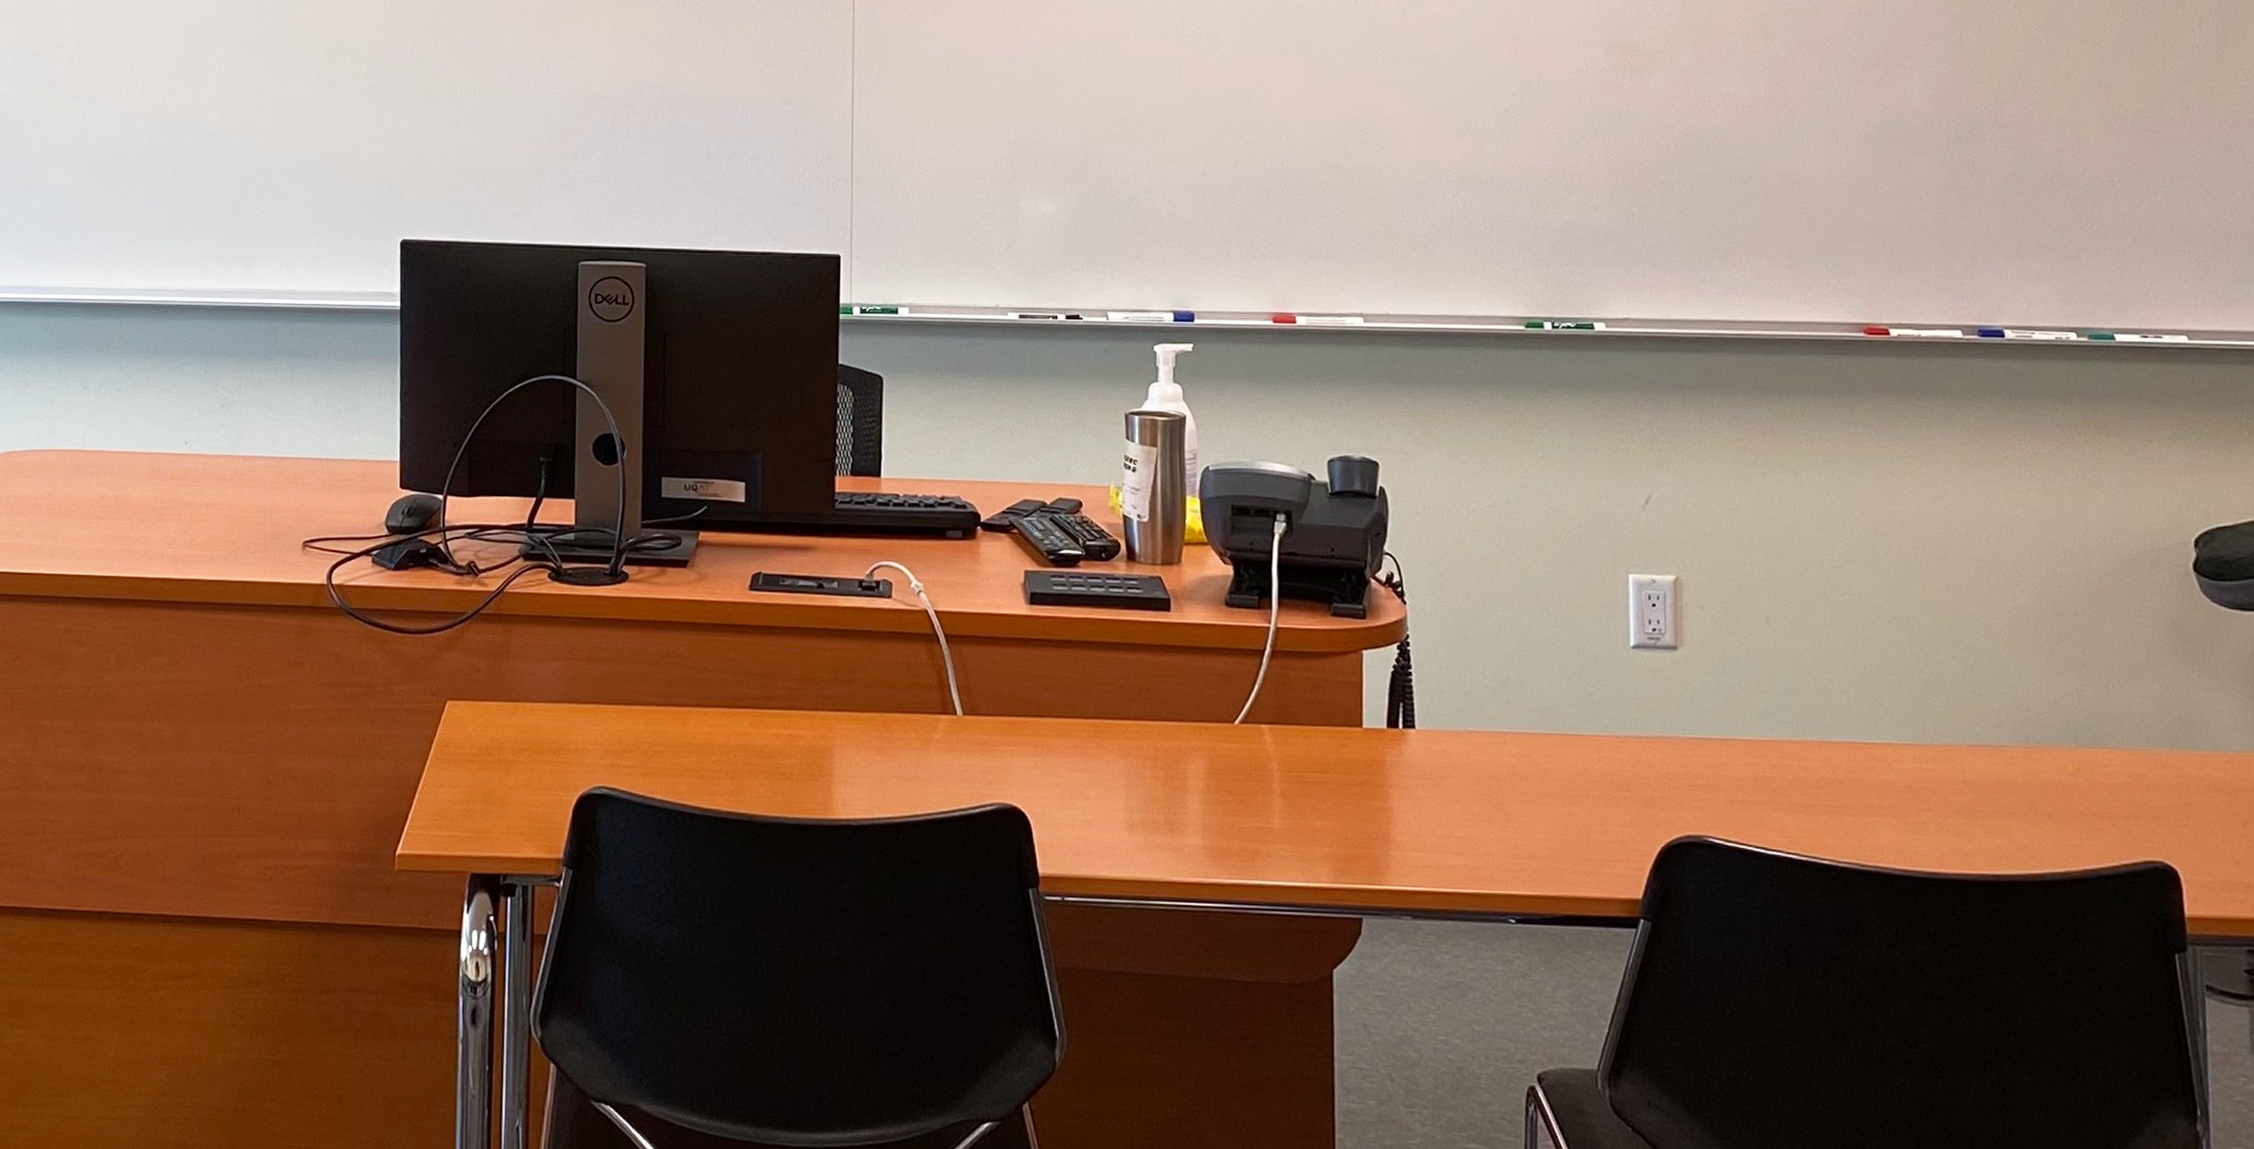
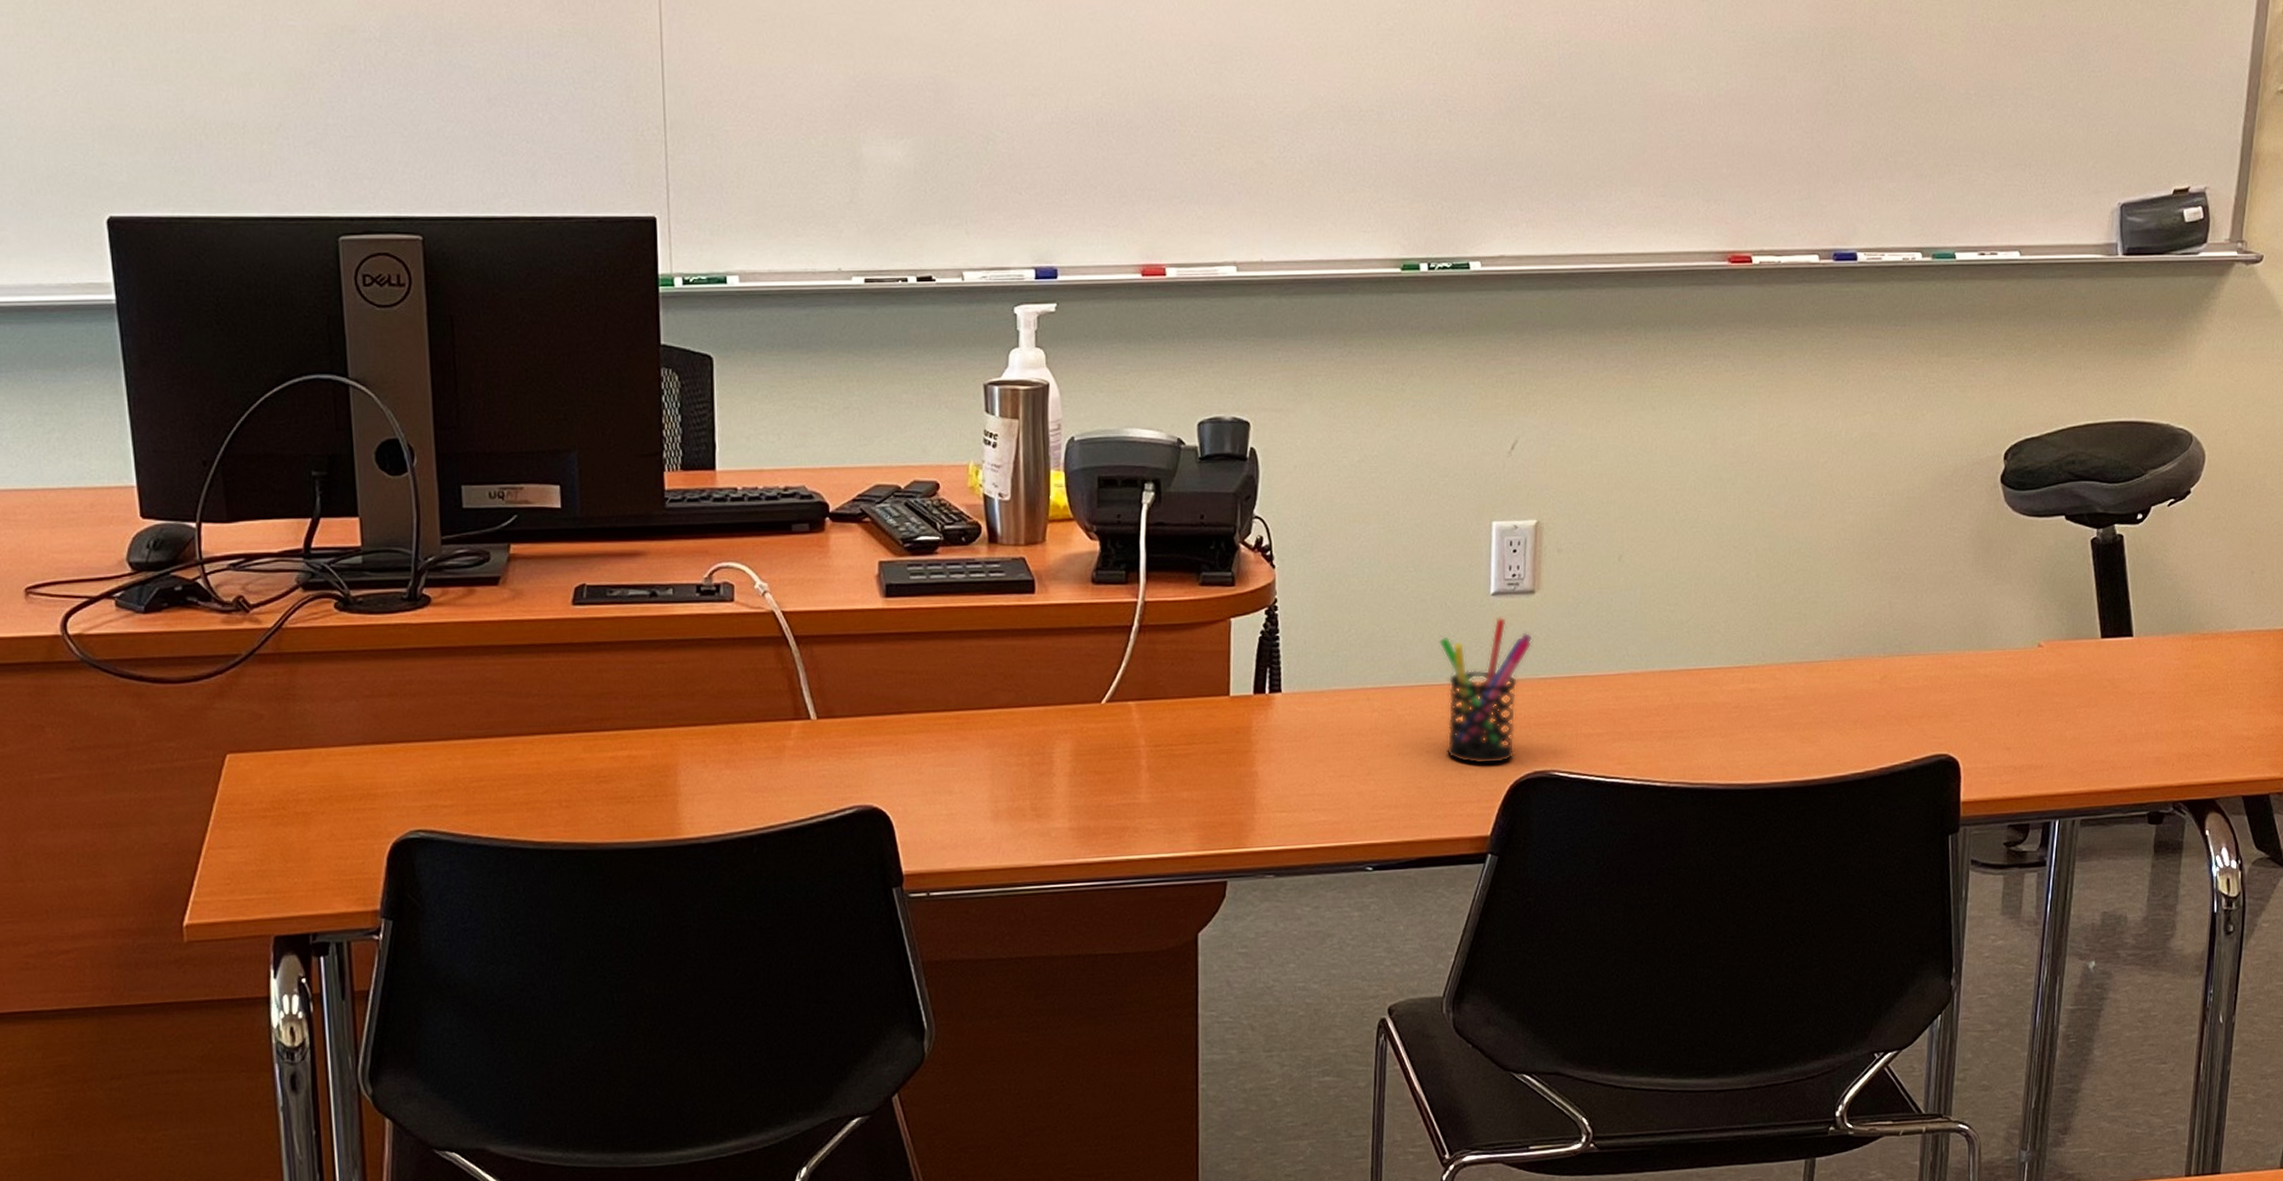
pen holder: none [1578,670,1678,824] -> present [1439,616,1533,765]

